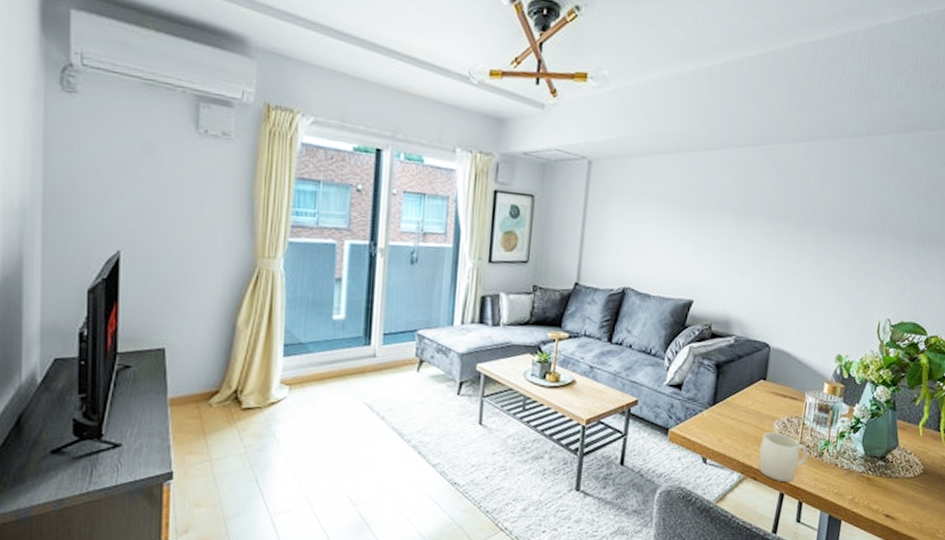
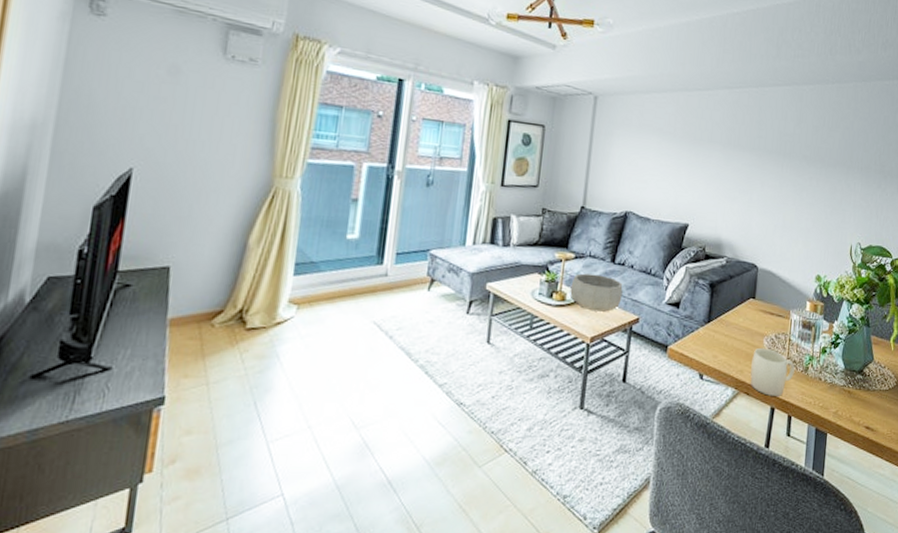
decorative bowl: none [564,353,621,394] -> present [570,273,623,312]

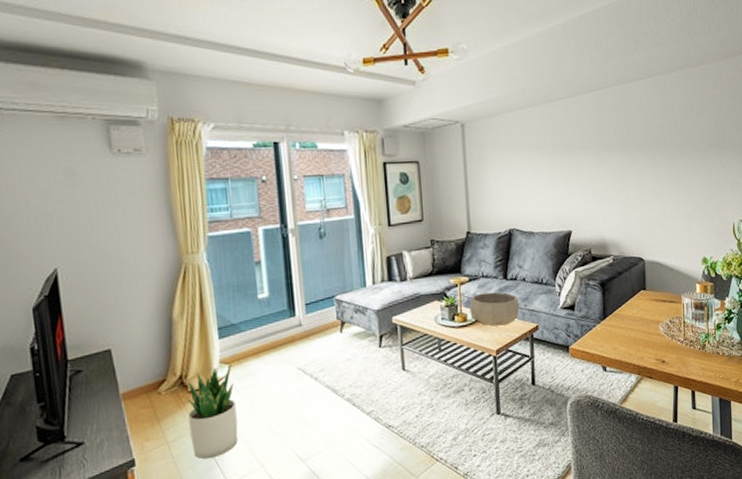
planter: none [235,305,301,410] -> present [187,364,238,459]
mug: present [750,347,795,396] -> none [649,333,692,376]

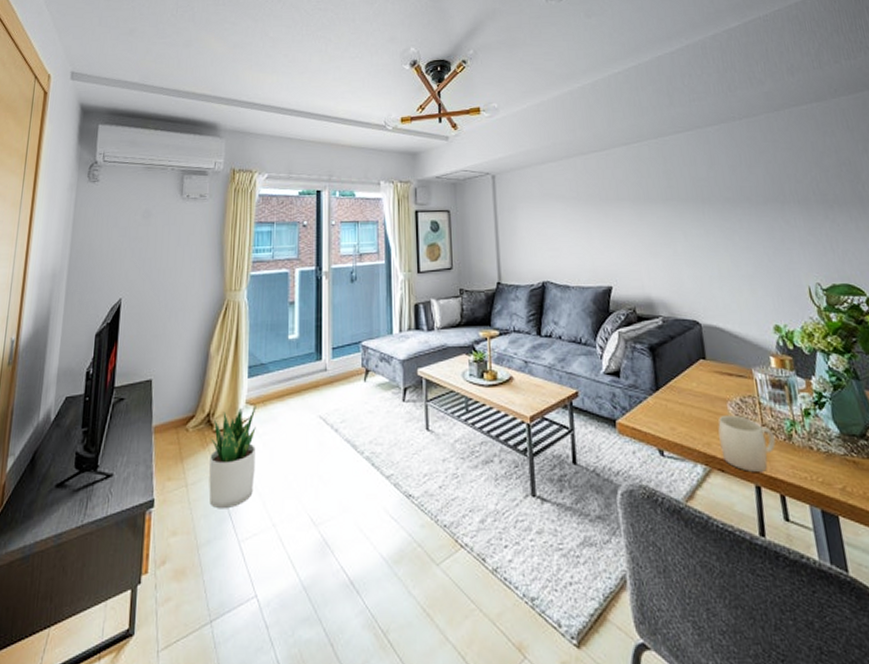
decorative bowl: present [469,292,519,326] -> none [500,349,556,388]
mug: none [649,333,692,376] -> present [717,414,776,472]

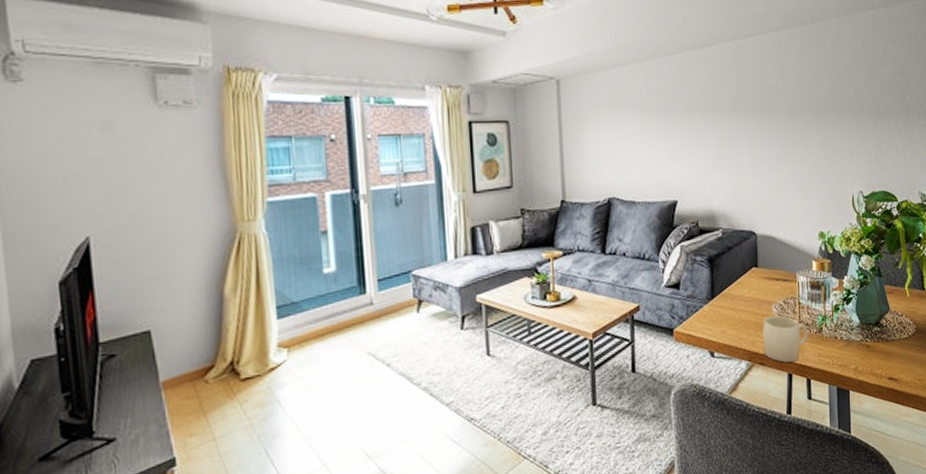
planter: present [209,405,257,509] -> none [238,347,298,458]

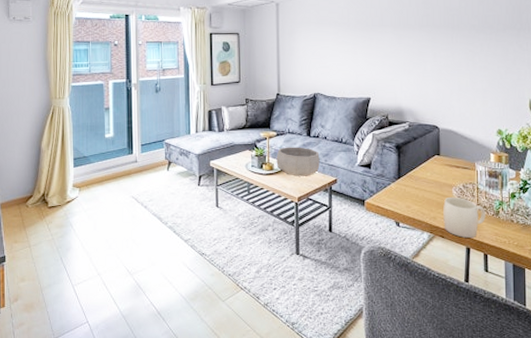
decorative bowl: none [563,268,619,307] -> present [276,147,320,176]

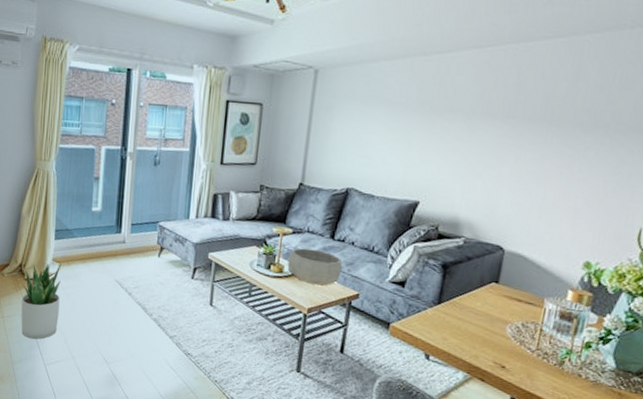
planter: none [46,188,83,263] -> present [21,263,62,340]
mug: present [442,196,486,238] -> none [486,334,546,387]

